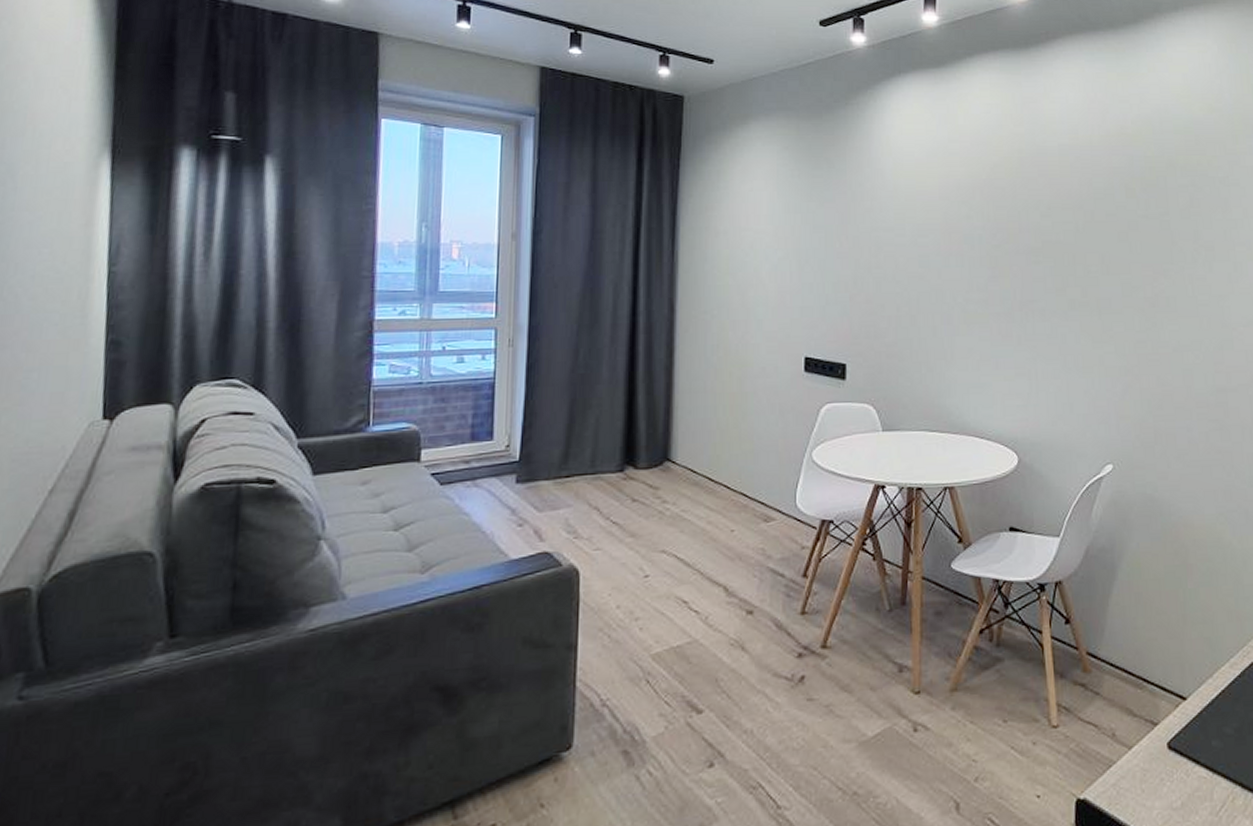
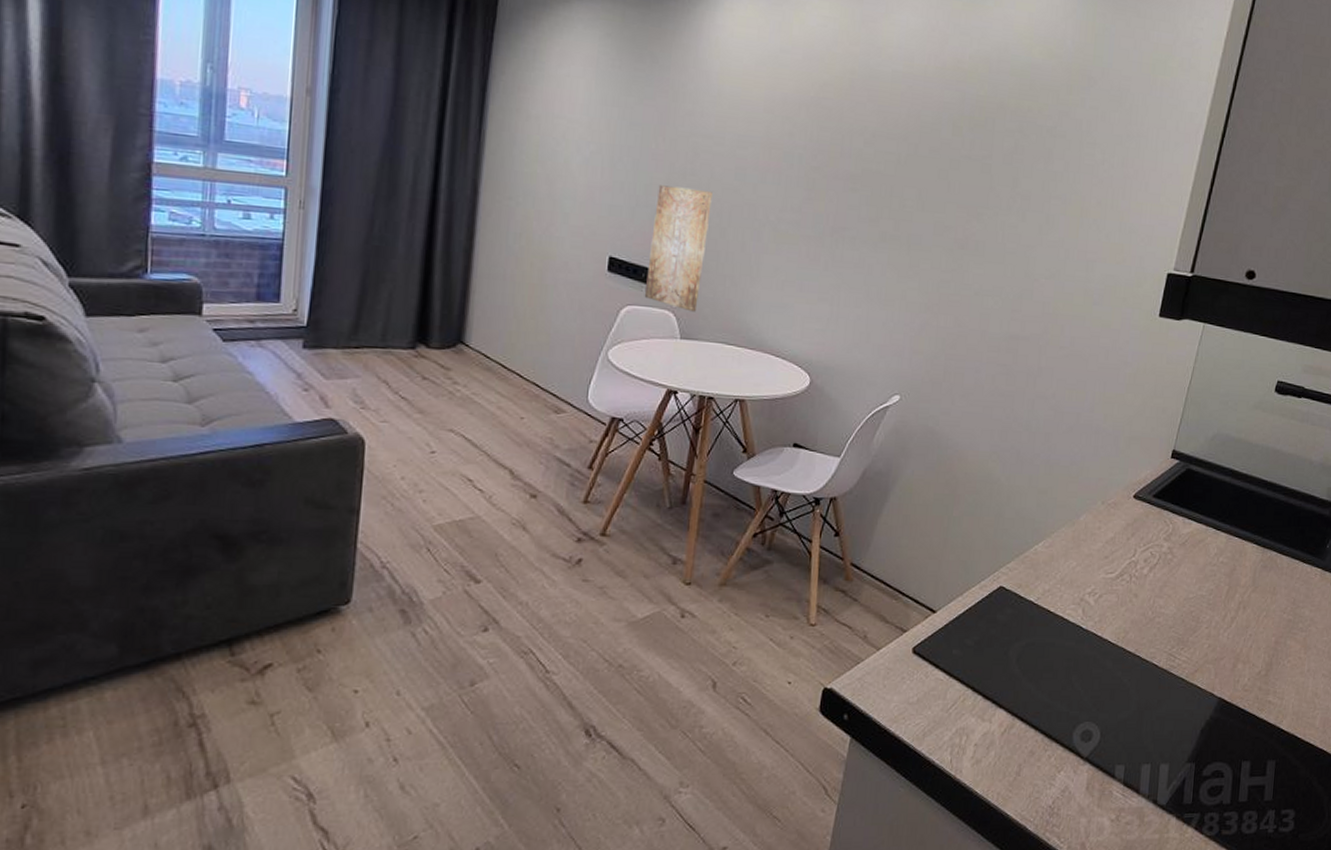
wall art: none [842,281,899,403] -> present [644,185,712,312]

